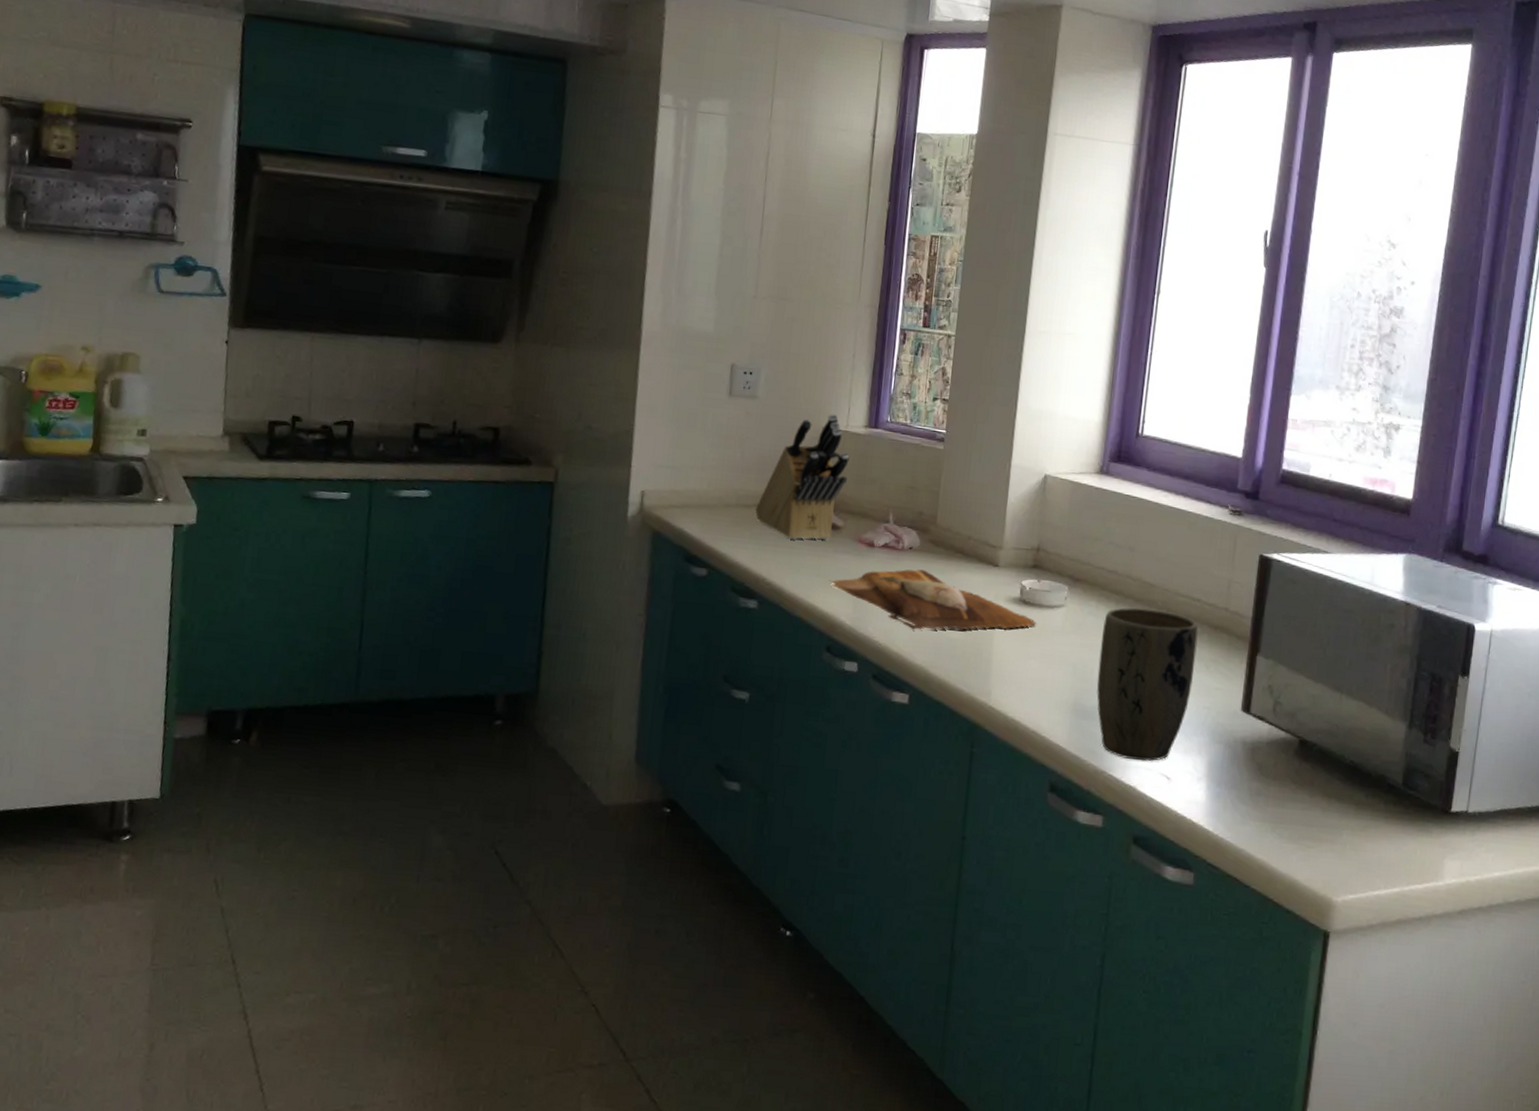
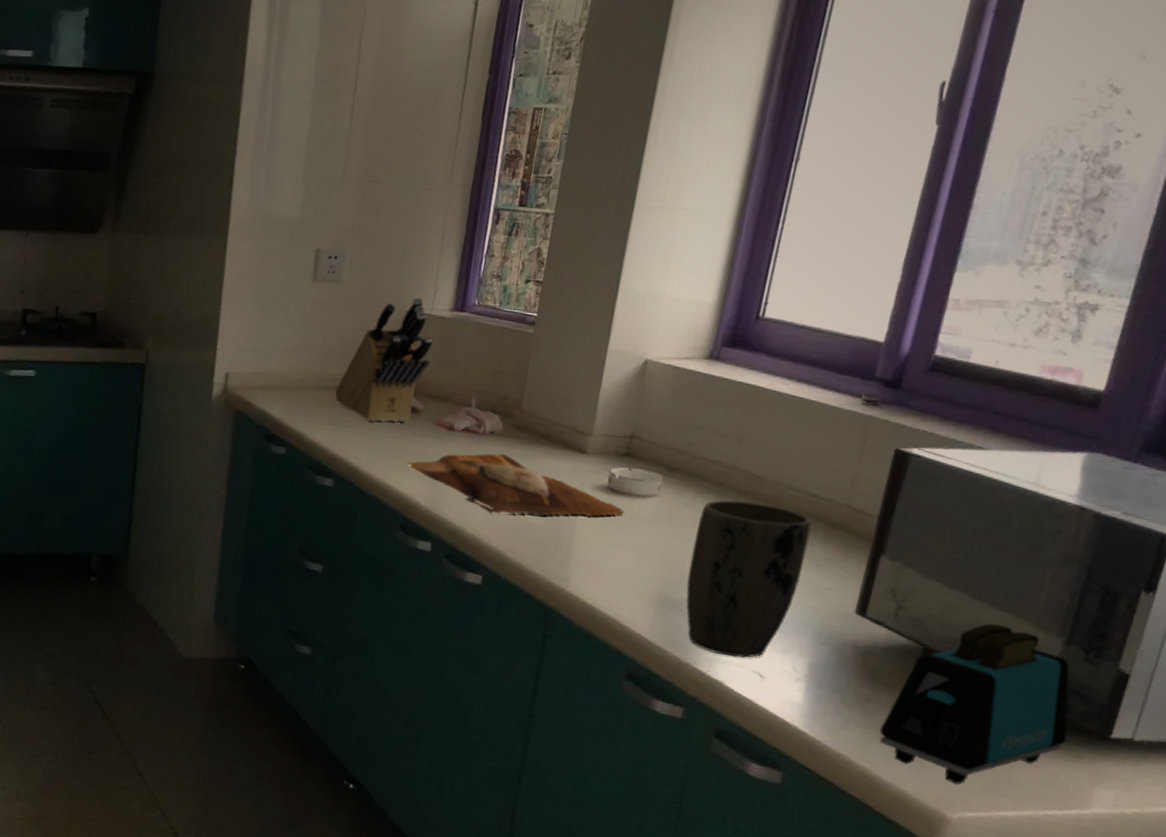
toaster: none [1271,713,1419,869] -> present [879,623,1070,785]

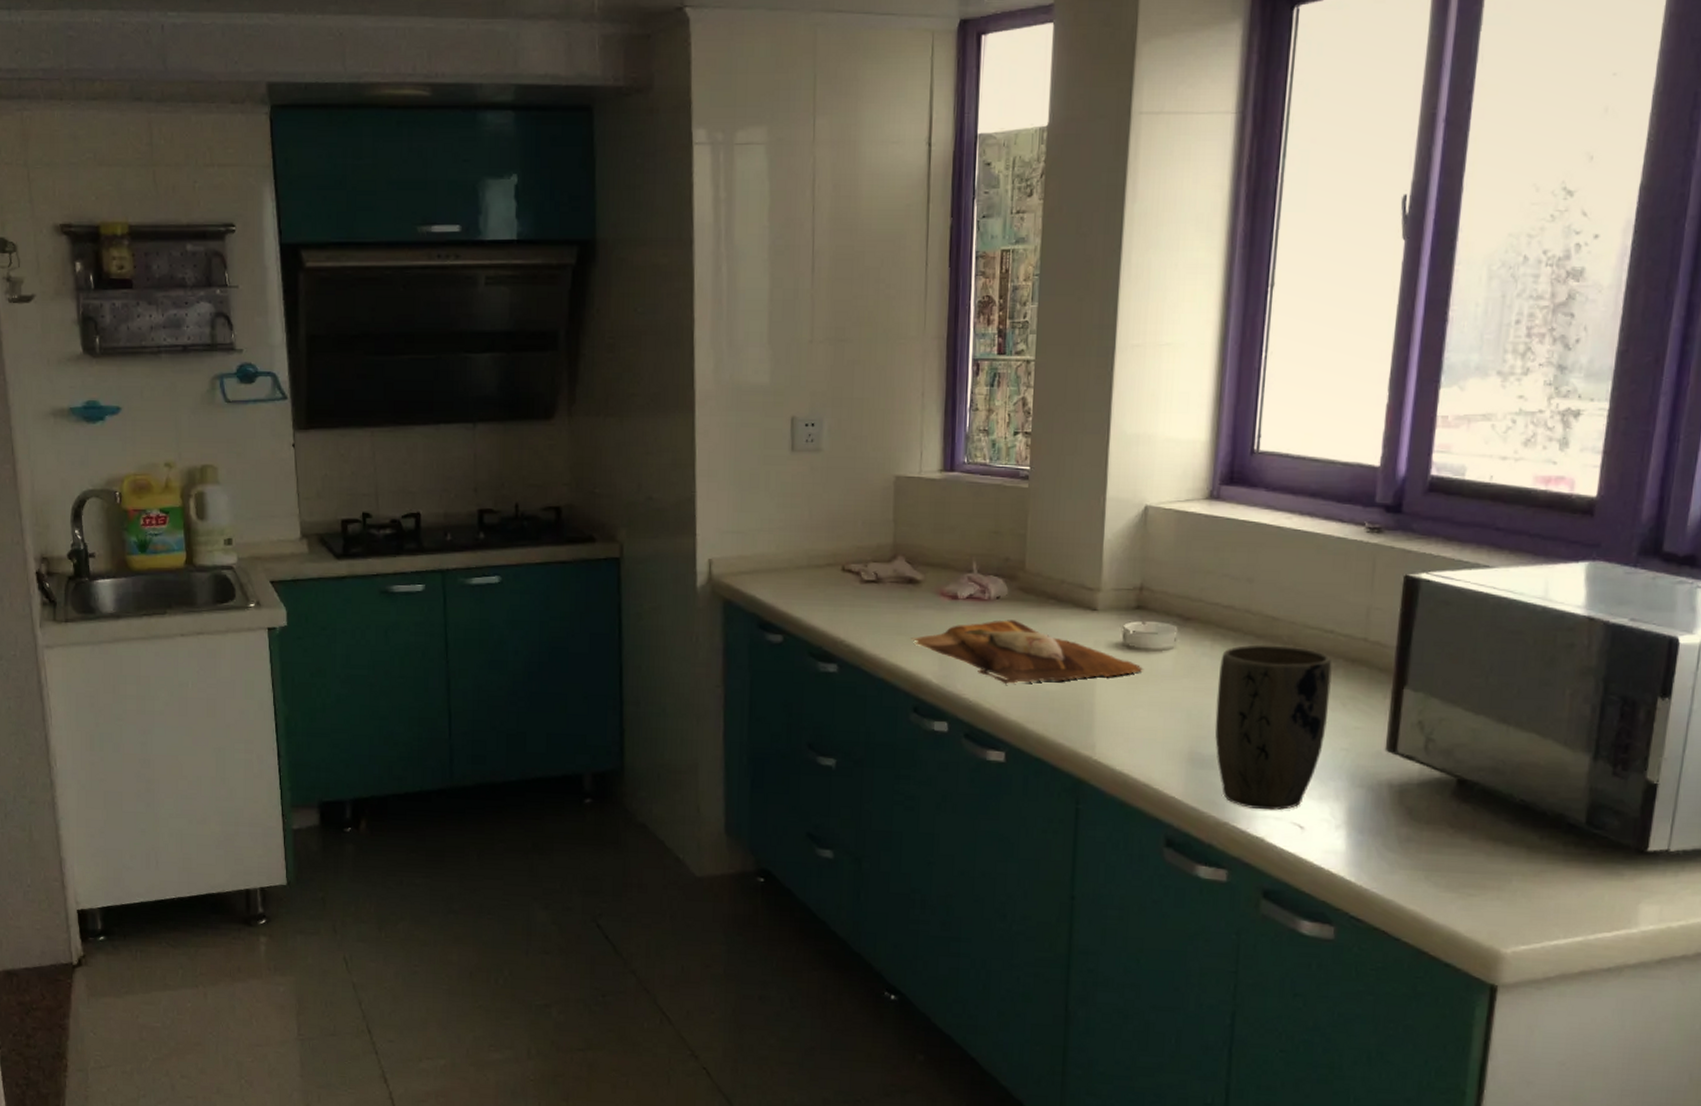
knife block: present [335,297,433,422] -> none [828,460,925,598]
toaster: present [879,623,1070,785] -> none [1425,746,1606,918]

